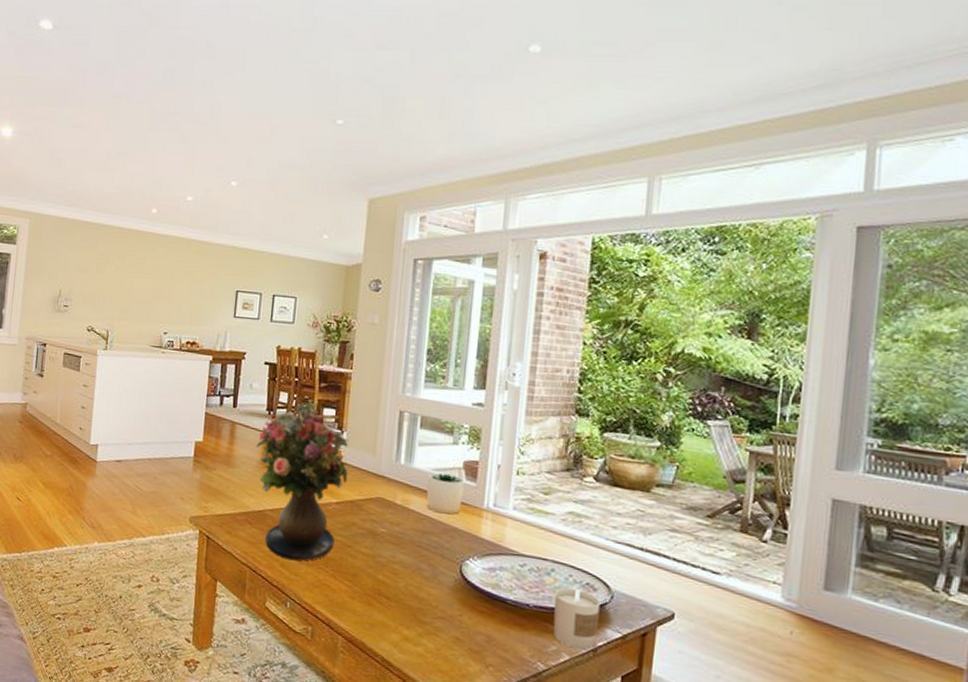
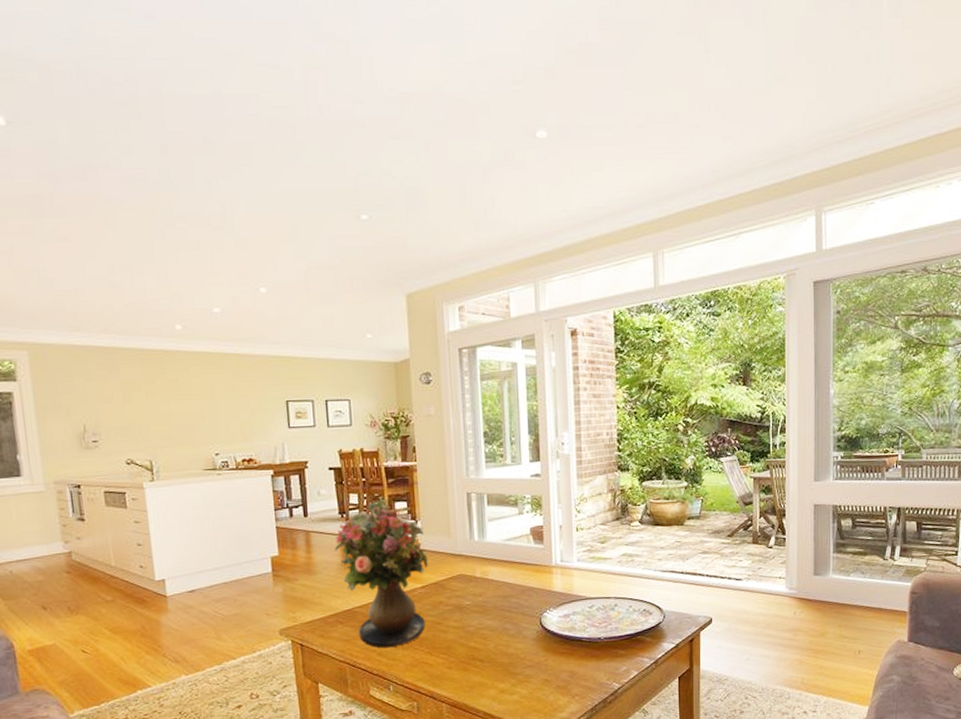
planter: present [426,473,464,515] -> none [501,541,534,578]
candle: present [552,587,601,650] -> none [619,615,657,665]

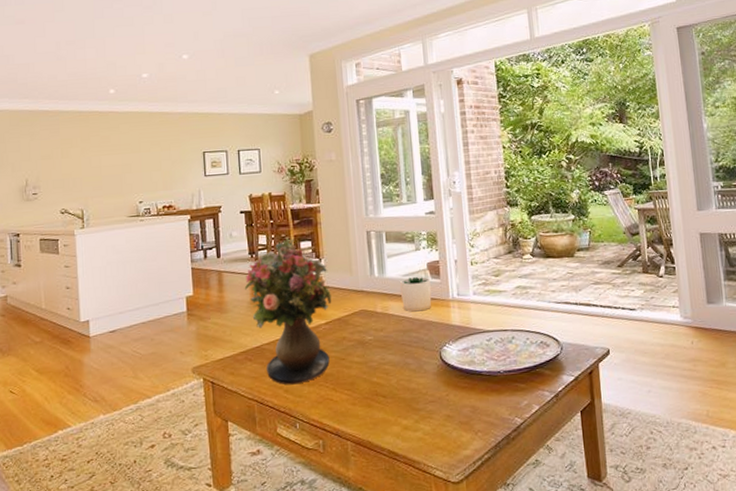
planter: none [501,541,534,578] -> present [400,276,432,312]

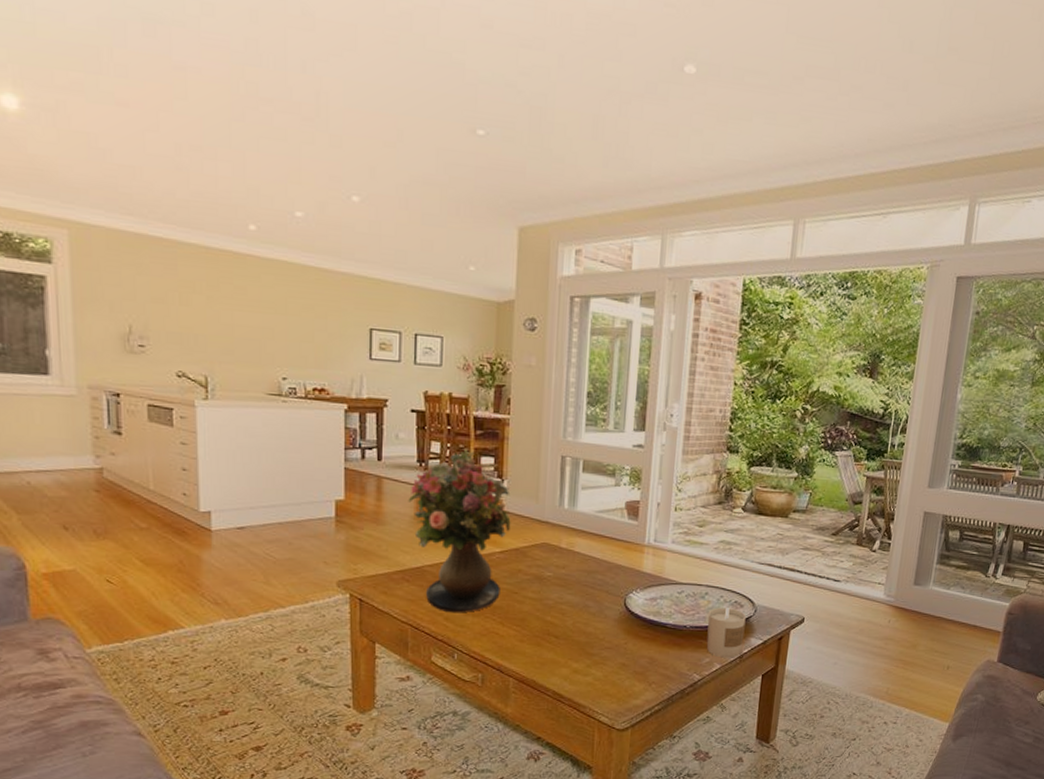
planter: present [400,276,432,312] -> none [591,514,627,553]
candle: none [518,347,557,399] -> present [706,607,746,658]

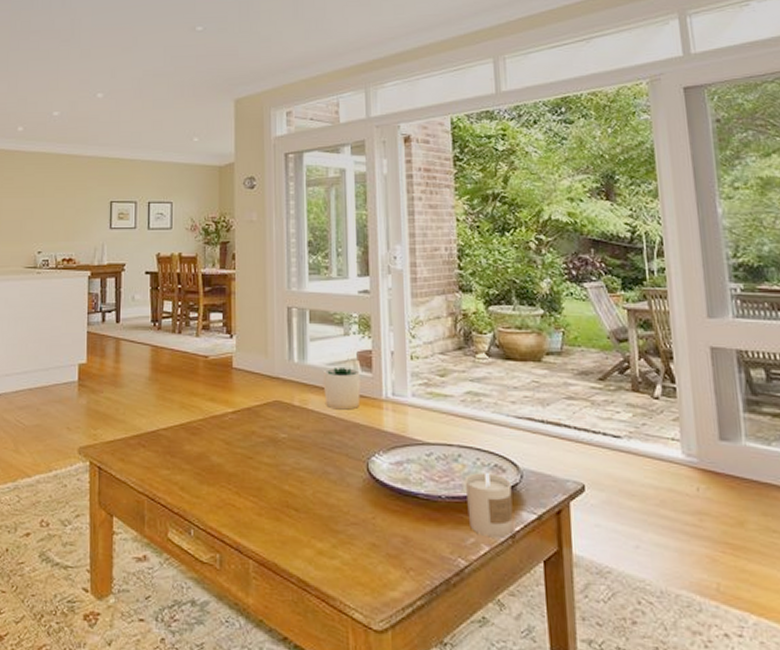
bouquet: present [408,449,511,613] -> none [143,306,242,482]
planter: none [591,514,627,553] -> present [324,366,361,410]

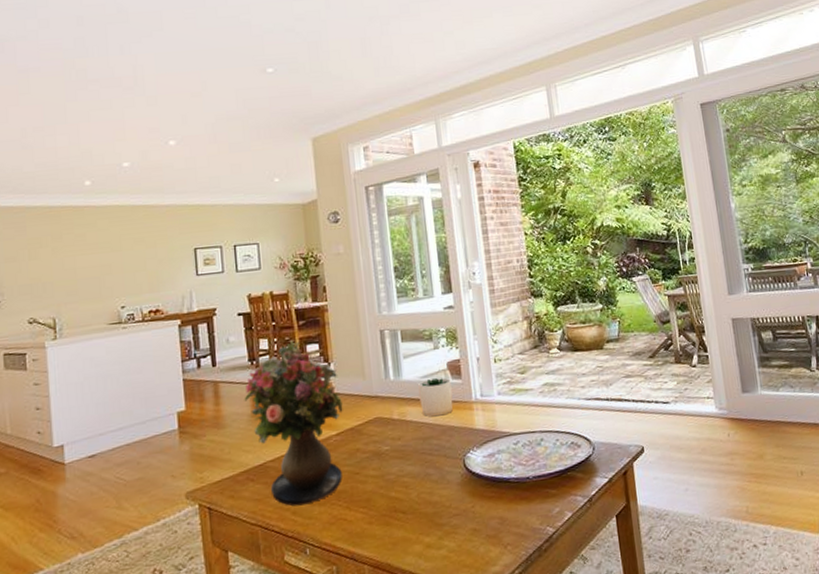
bouquet: none [143,306,242,482] -> present [244,340,343,506]
candle: present [464,471,514,538] -> none [547,449,591,505]

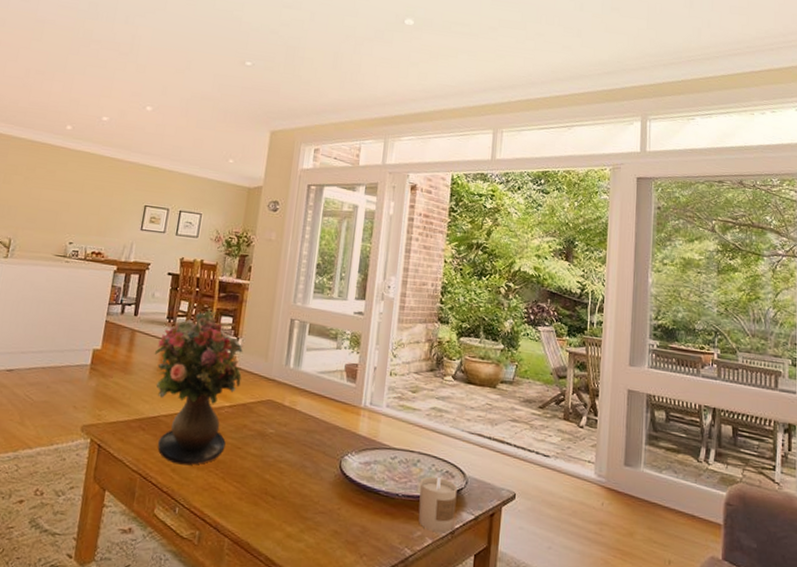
planter: present [418,377,454,417] -> none [311,375,345,414]
candle: none [547,449,591,505] -> present [418,476,457,533]

